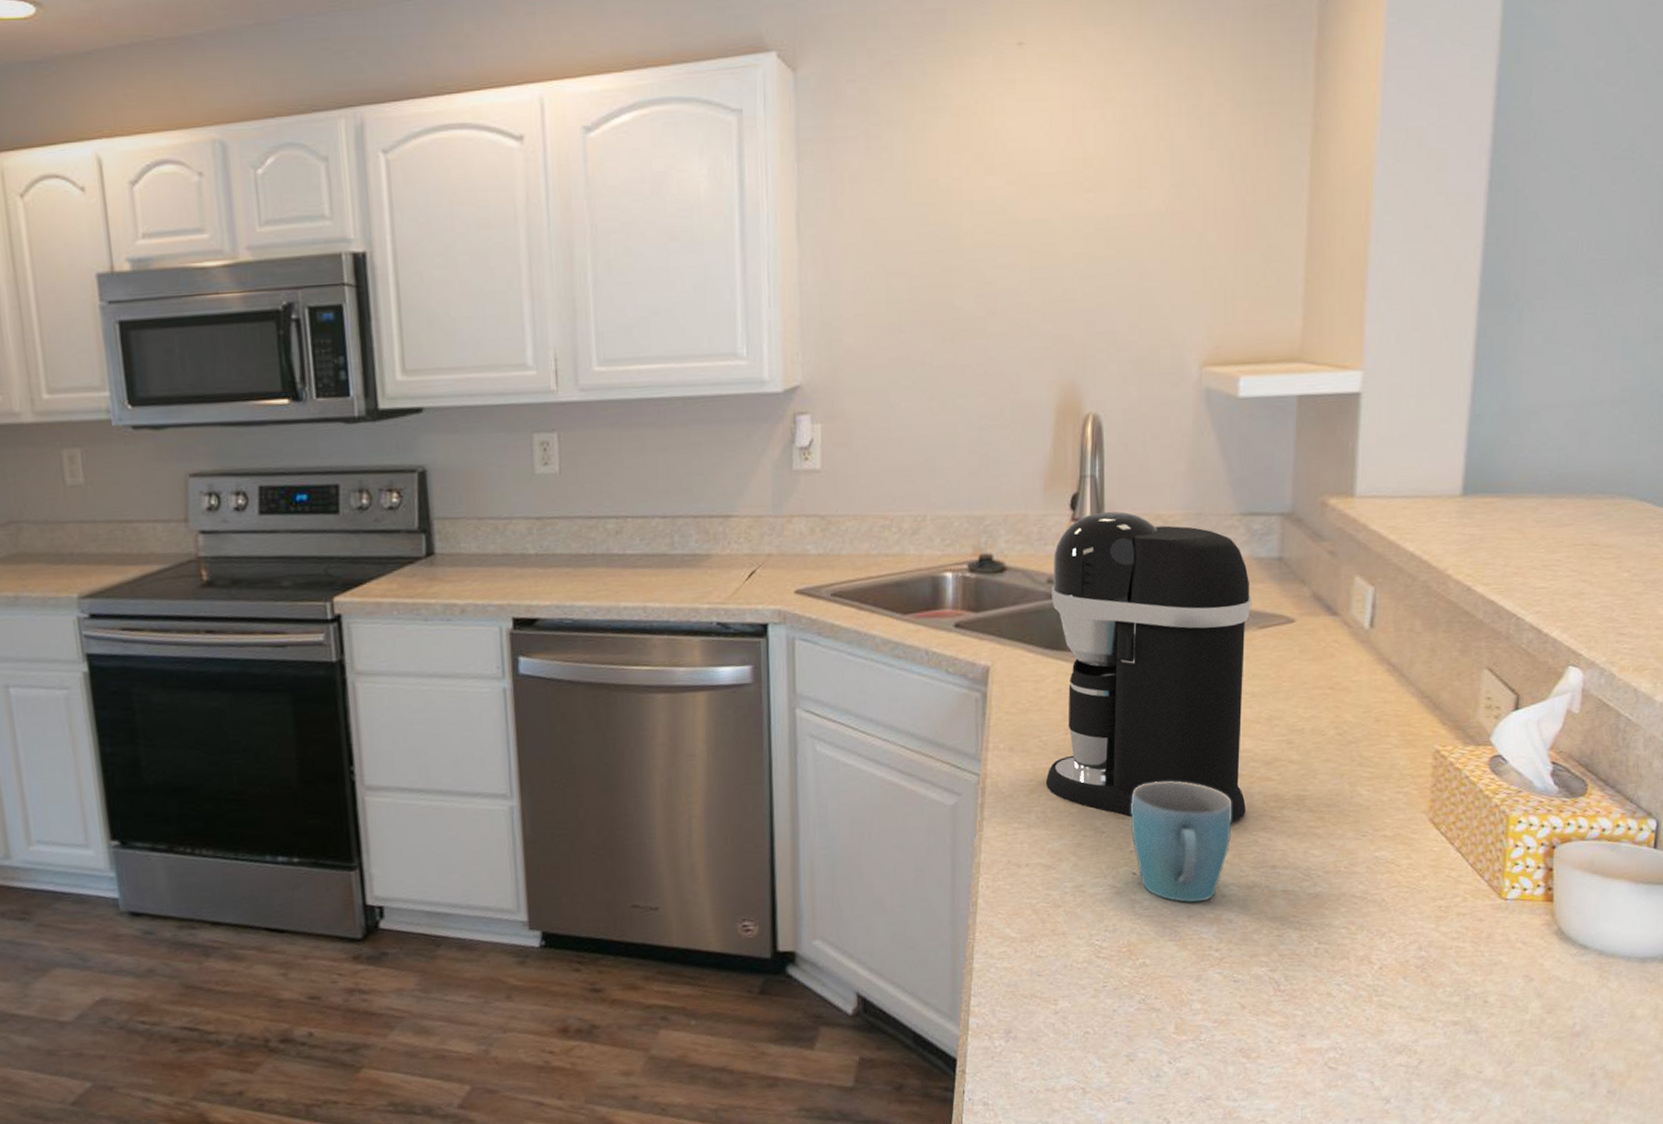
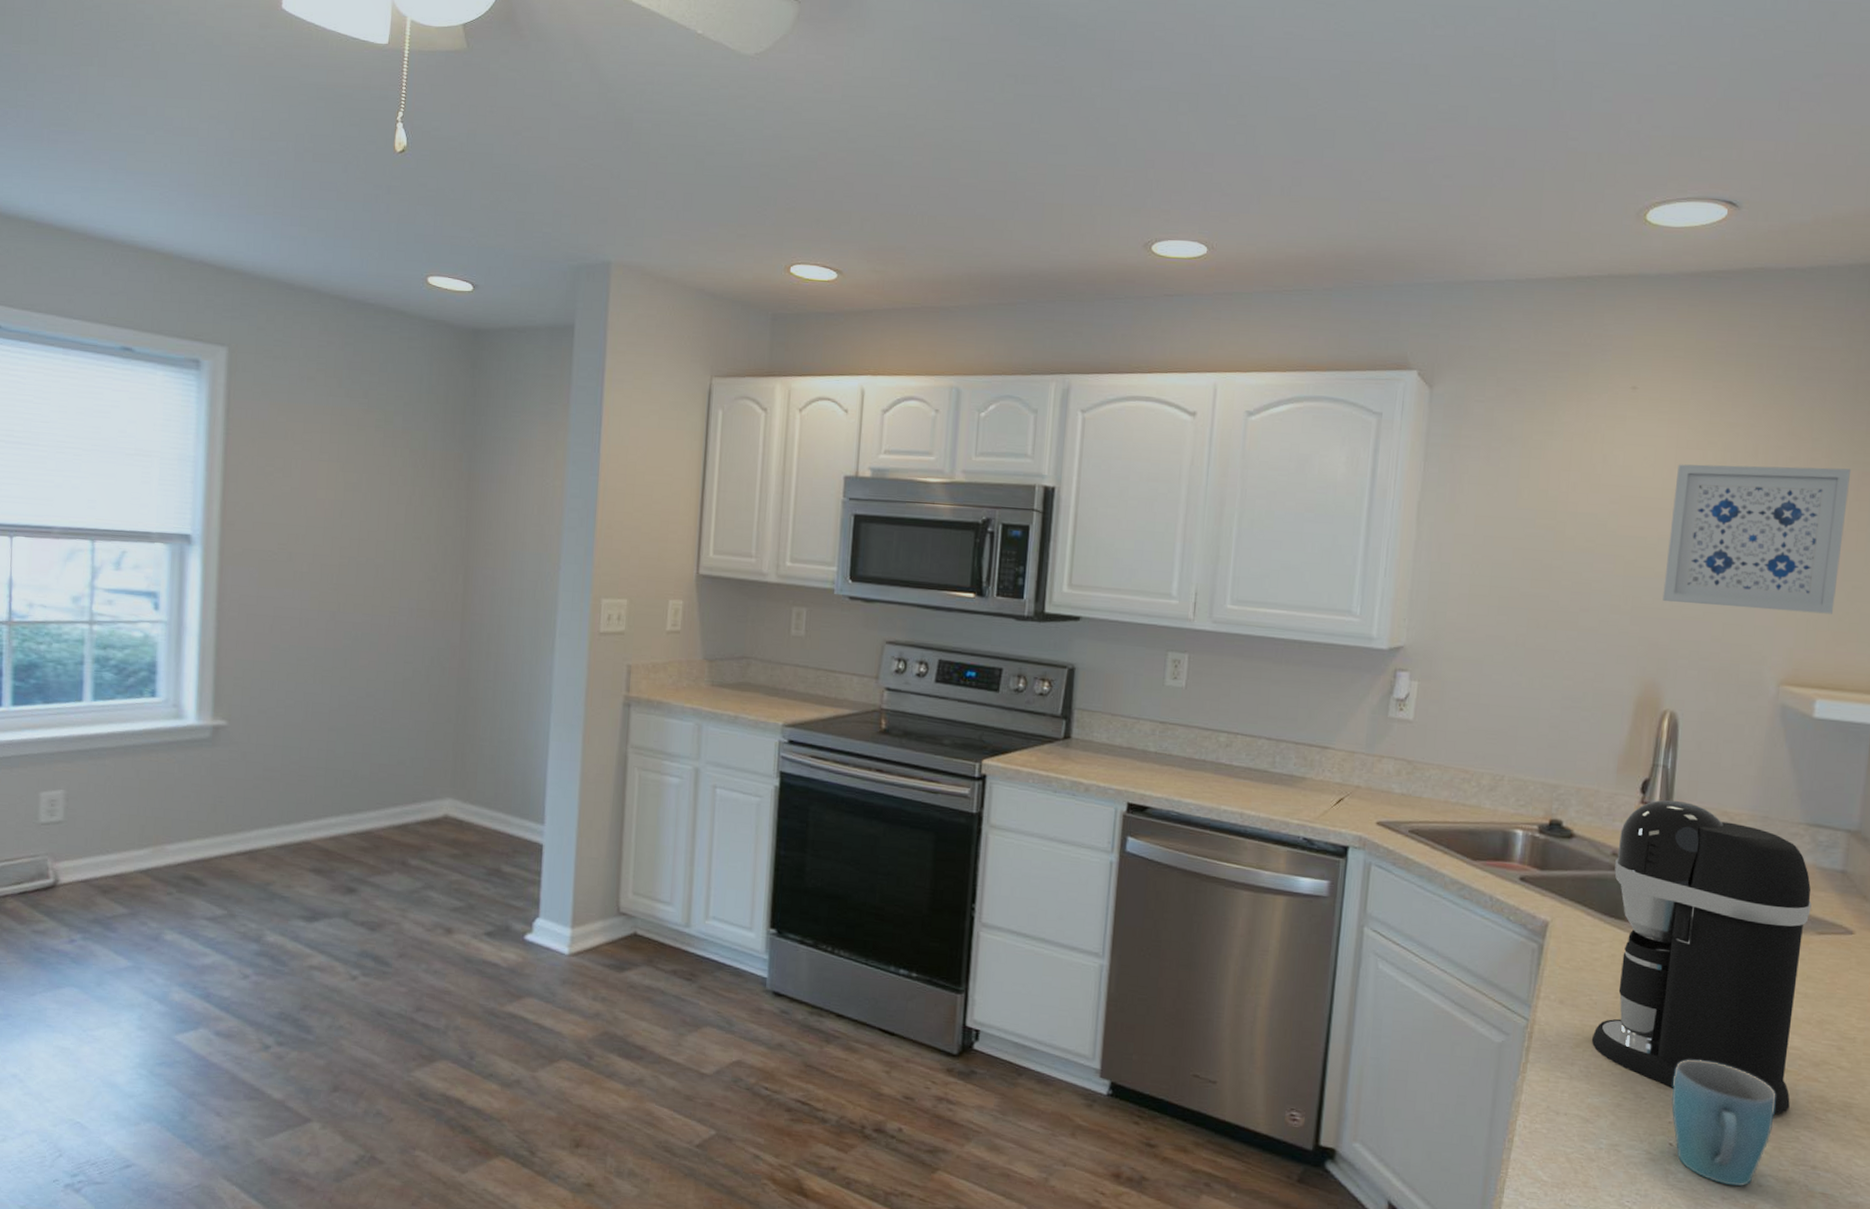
wall art: none [1073,111,1257,292] -> present [1662,464,1852,614]

